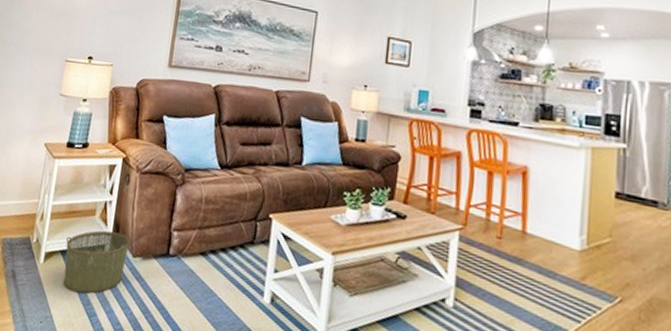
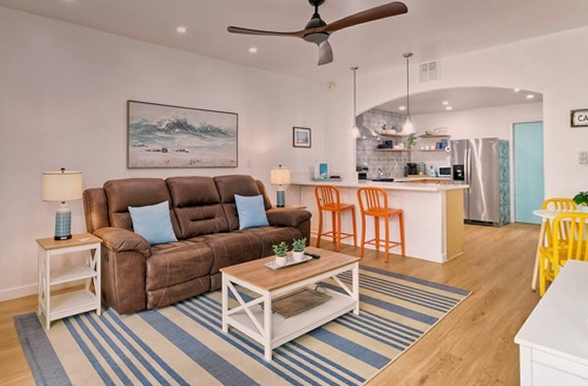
basket: present [63,230,132,294] -> none [65,298,117,347]

